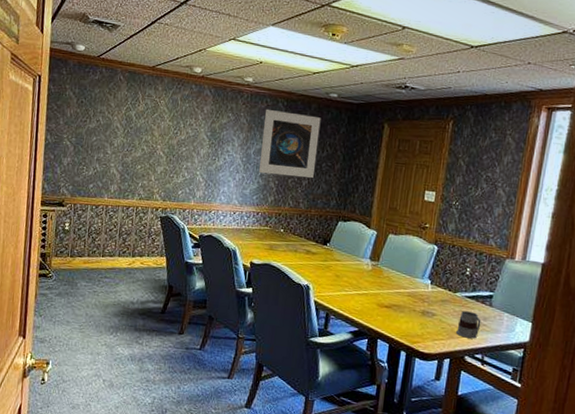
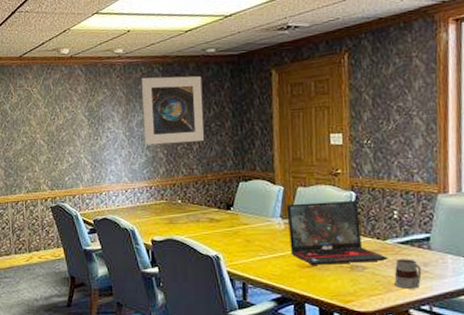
laptop: none [373,248,455,311] -> present [286,199,388,265]

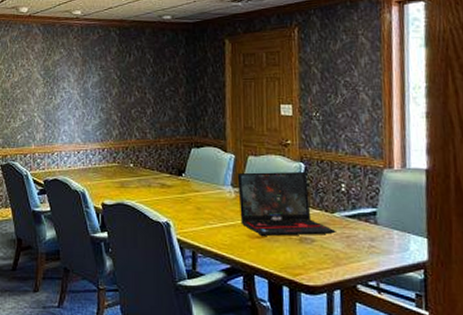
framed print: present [142,76,204,146] -> none [99,39,158,107]
mug: present [393,259,422,289] -> none [341,233,369,264]

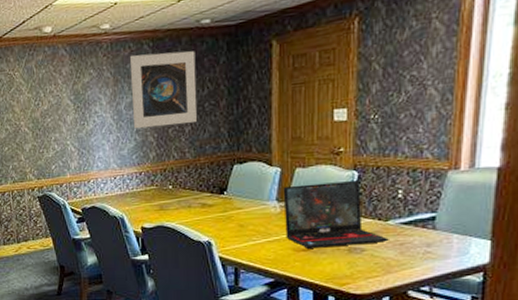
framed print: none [99,39,158,107] -> present [130,51,197,129]

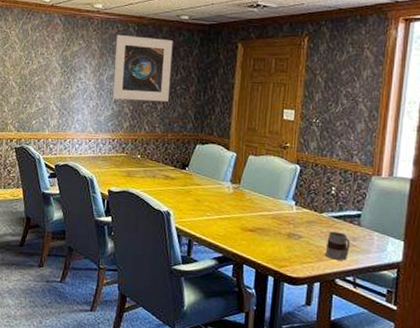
laptop: present [283,179,389,248] -> none [236,170,322,232]
mug: none [392,239,424,270] -> present [324,231,351,261]

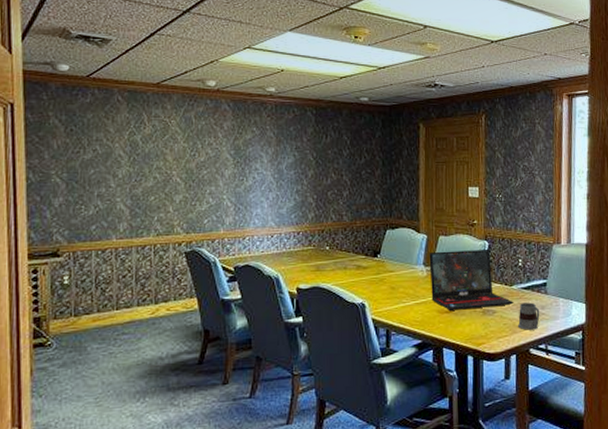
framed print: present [113,34,173,102] -> none [294,119,355,189]
laptop: none [236,170,322,232] -> present [429,248,514,310]

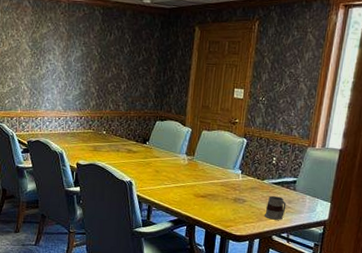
laptop: present [429,248,514,310] -> none [190,144,263,197]

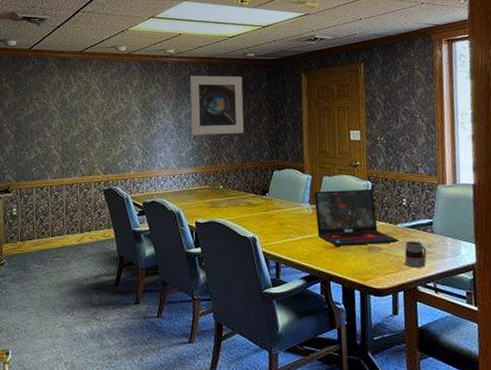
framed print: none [80,17,136,82] -> present [190,75,244,136]
laptop: none [190,144,263,197] -> present [314,188,399,246]

